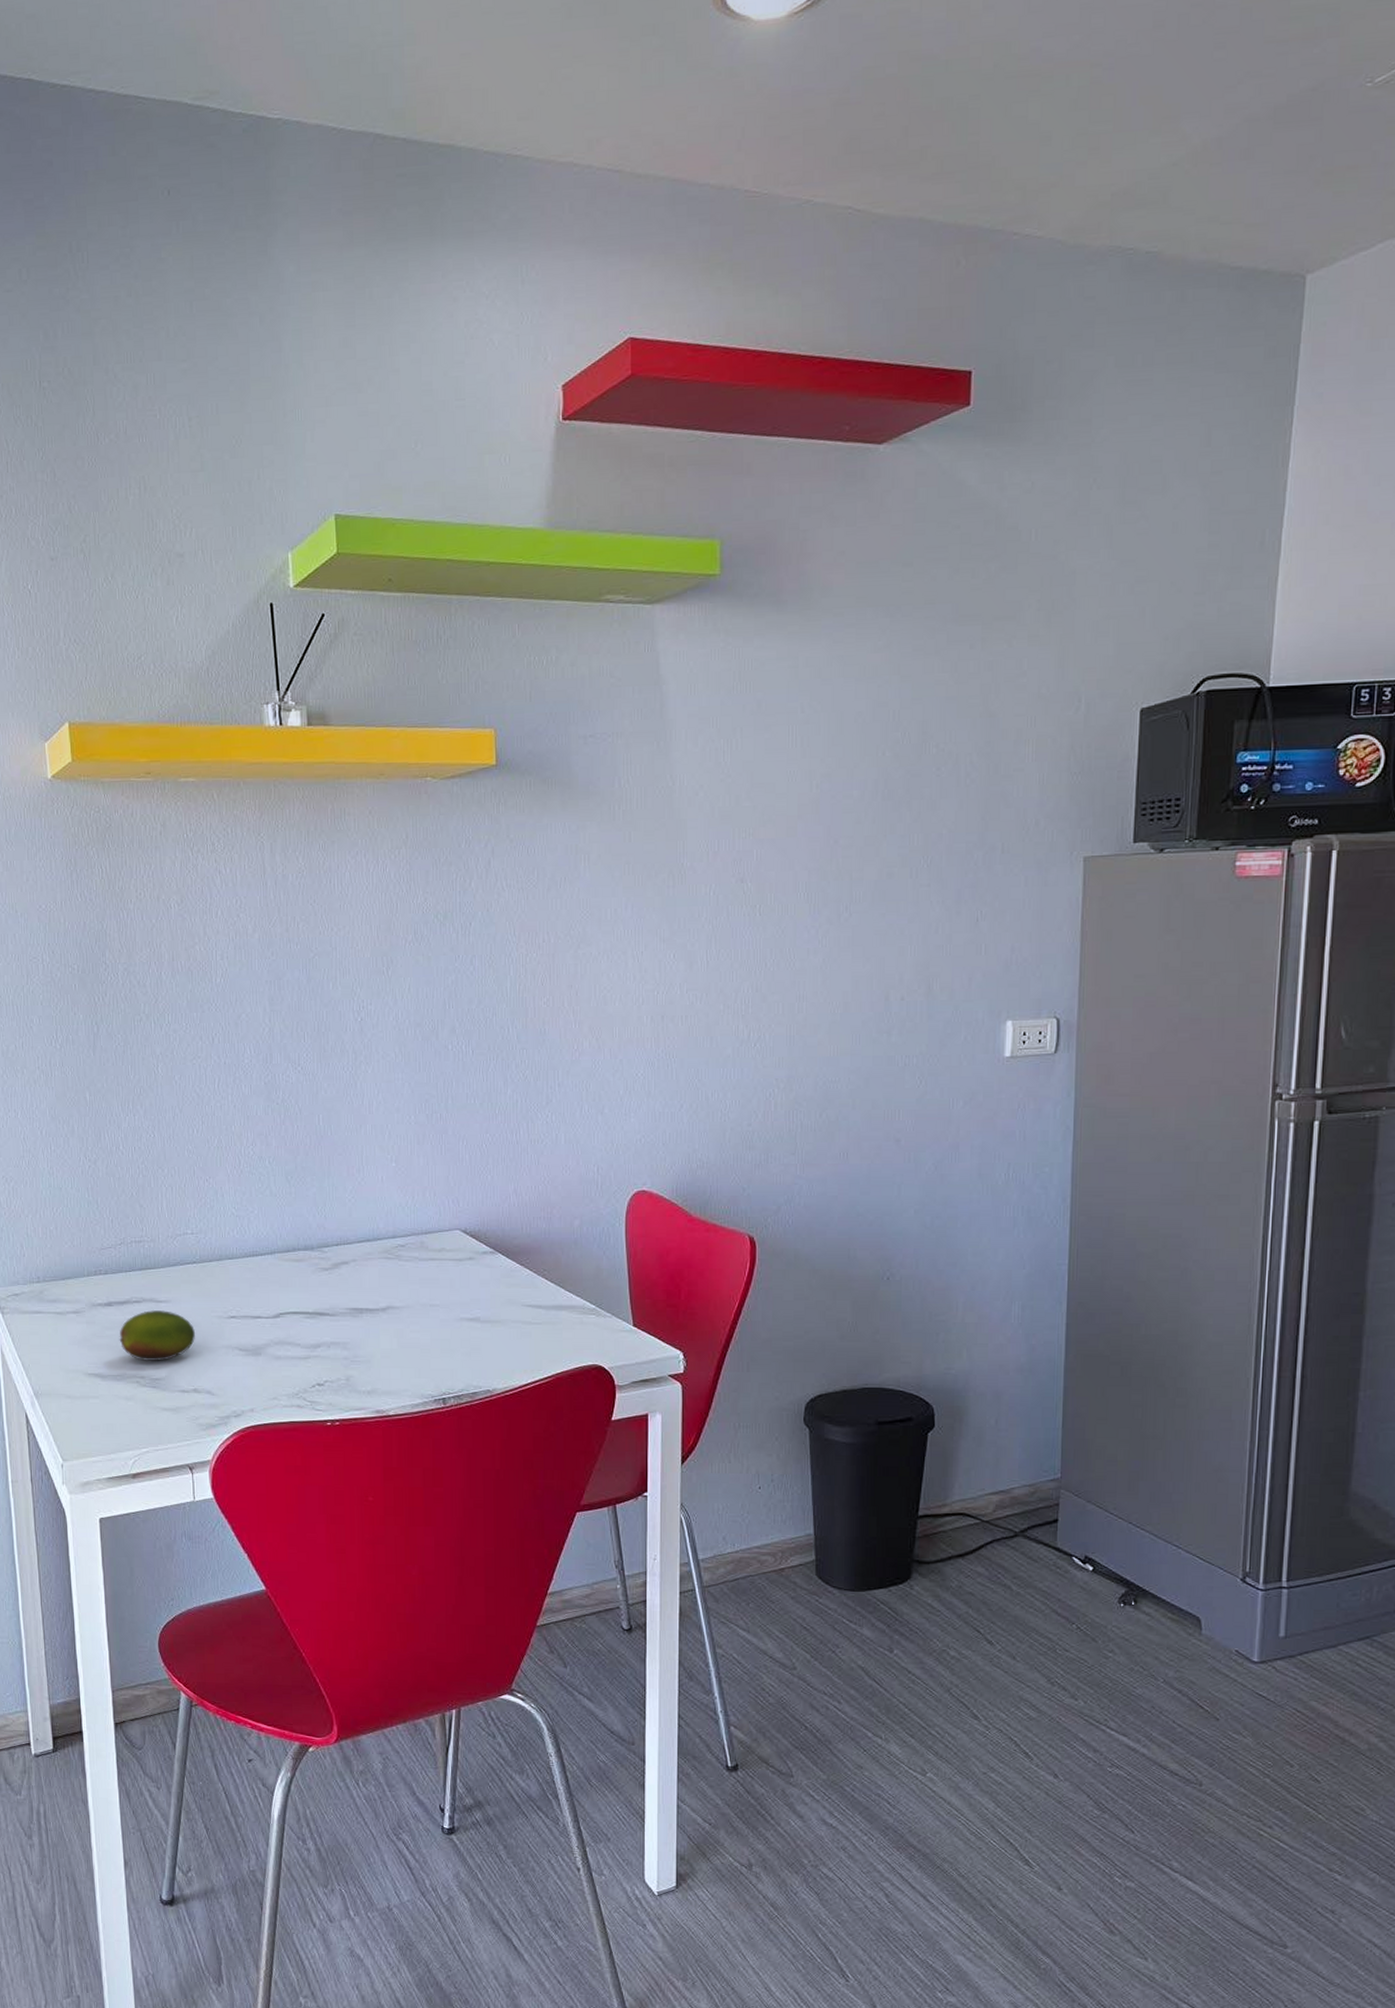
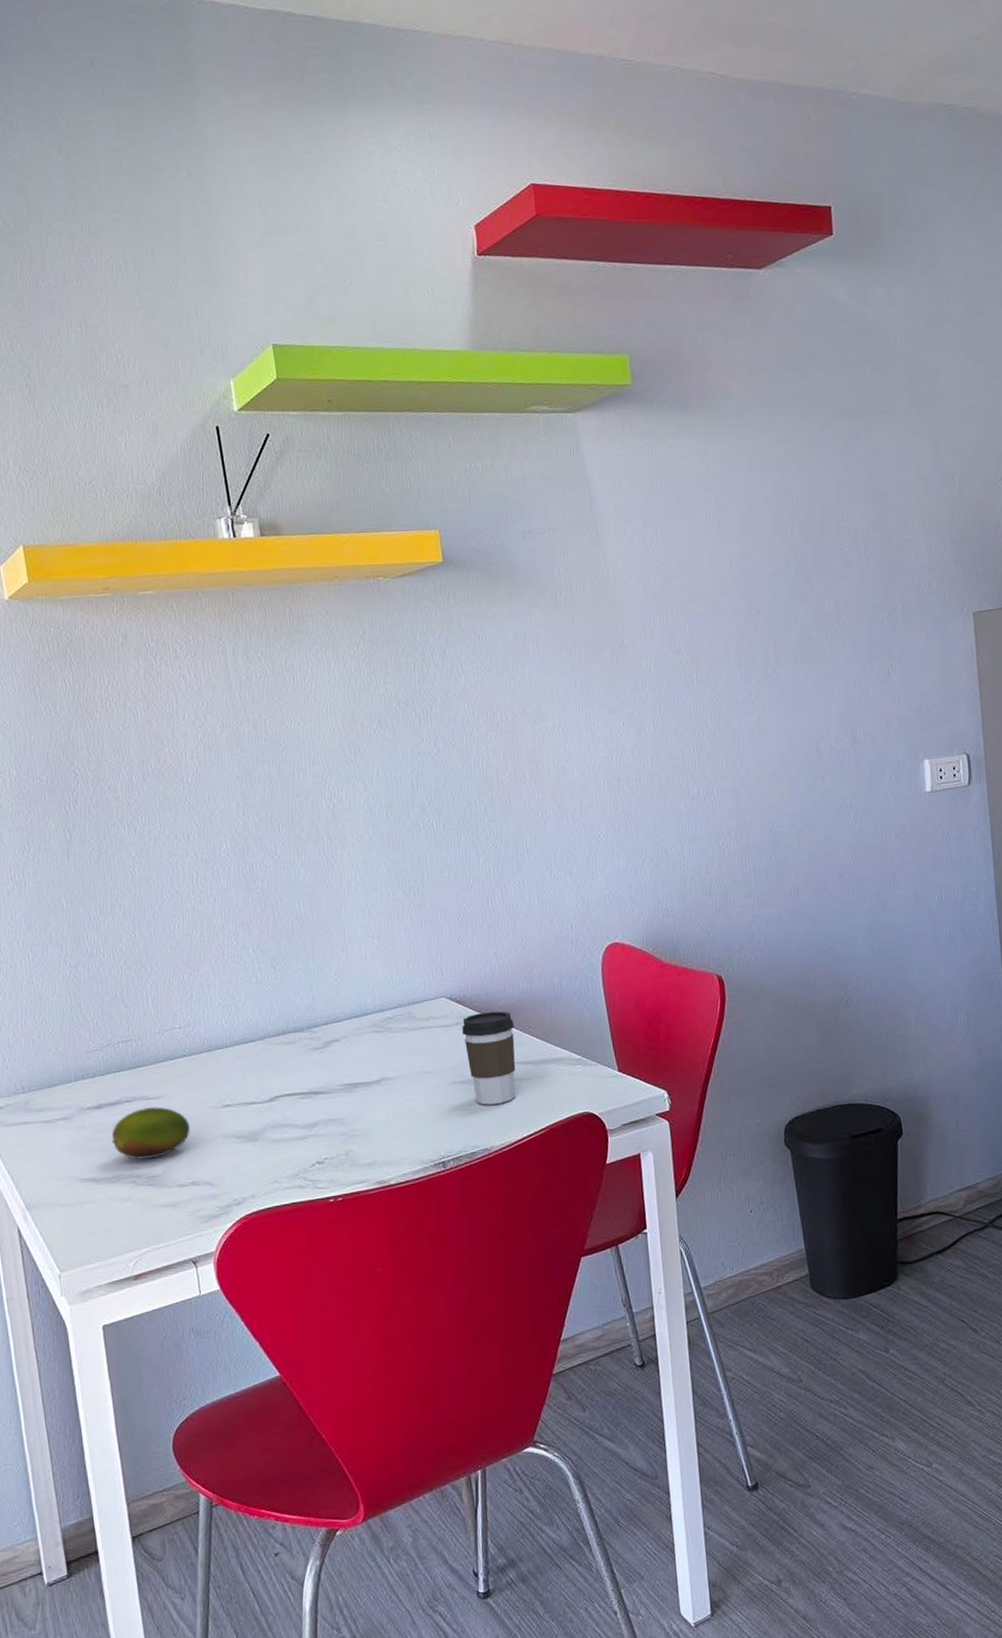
coffee cup: none [474,1250,528,1346] -> present [462,1011,516,1105]

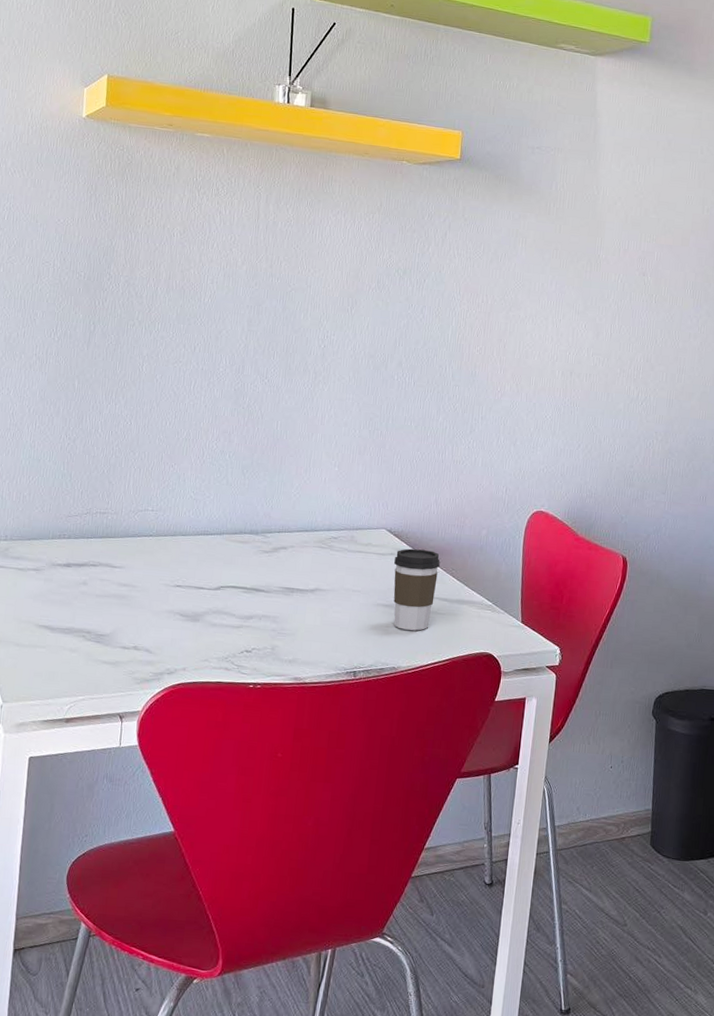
fruit: present [111,1107,191,1160] -> none [72,573,143,620]

